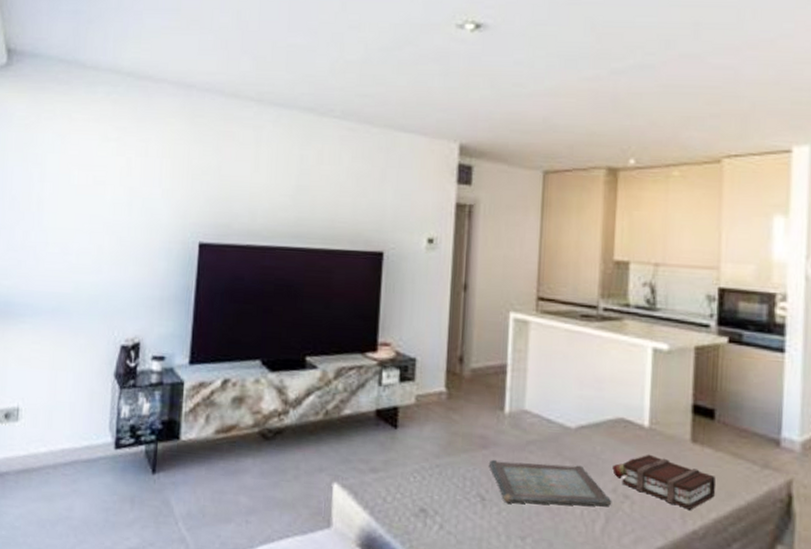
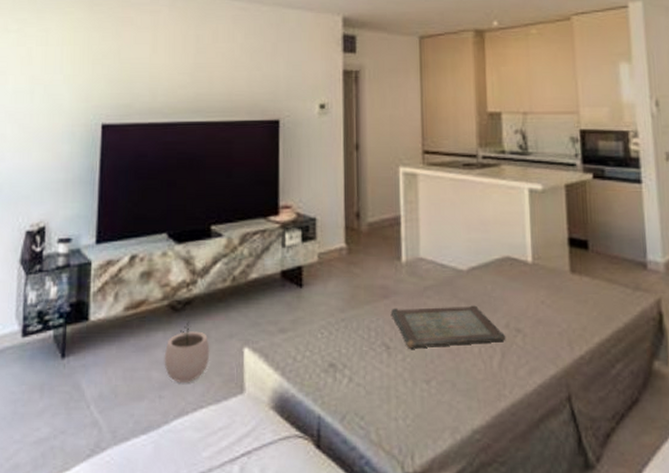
plant pot: none [252,450,299,512] -> present [164,321,210,384]
book: present [612,454,717,510] -> none [503,288,597,336]

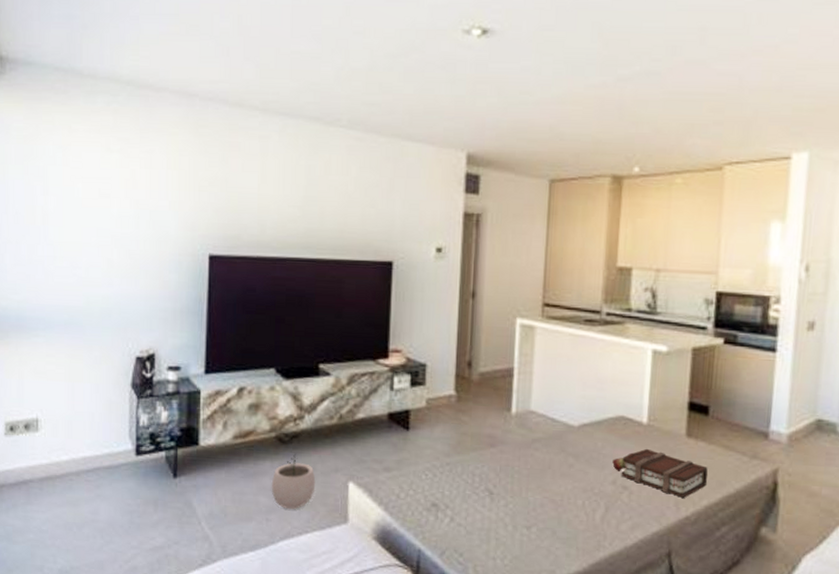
serving tray: present [390,305,506,349] -> none [496,456,612,497]
book: none [503,288,597,336] -> present [612,448,709,498]

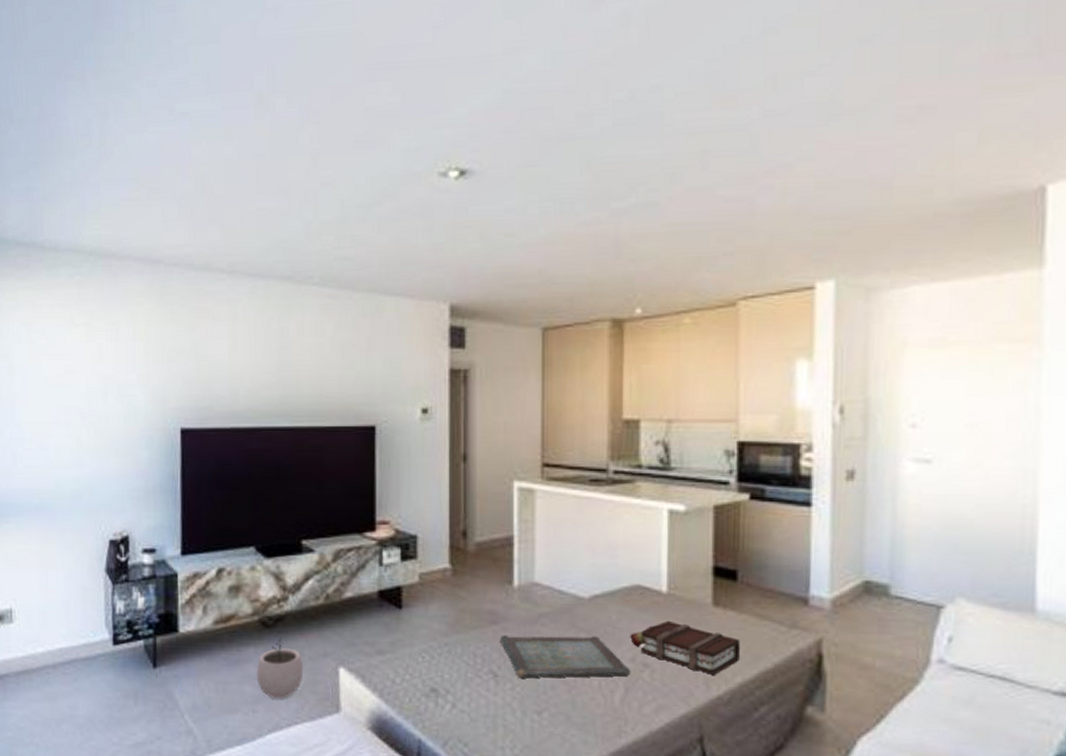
serving tray: none [496,456,612,497] -> present [499,634,631,679]

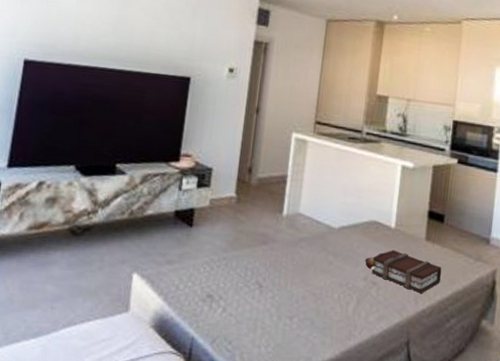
plant pot: present [256,638,304,699] -> none [59,245,103,298]
serving tray: present [499,634,631,679] -> none [267,253,363,292]

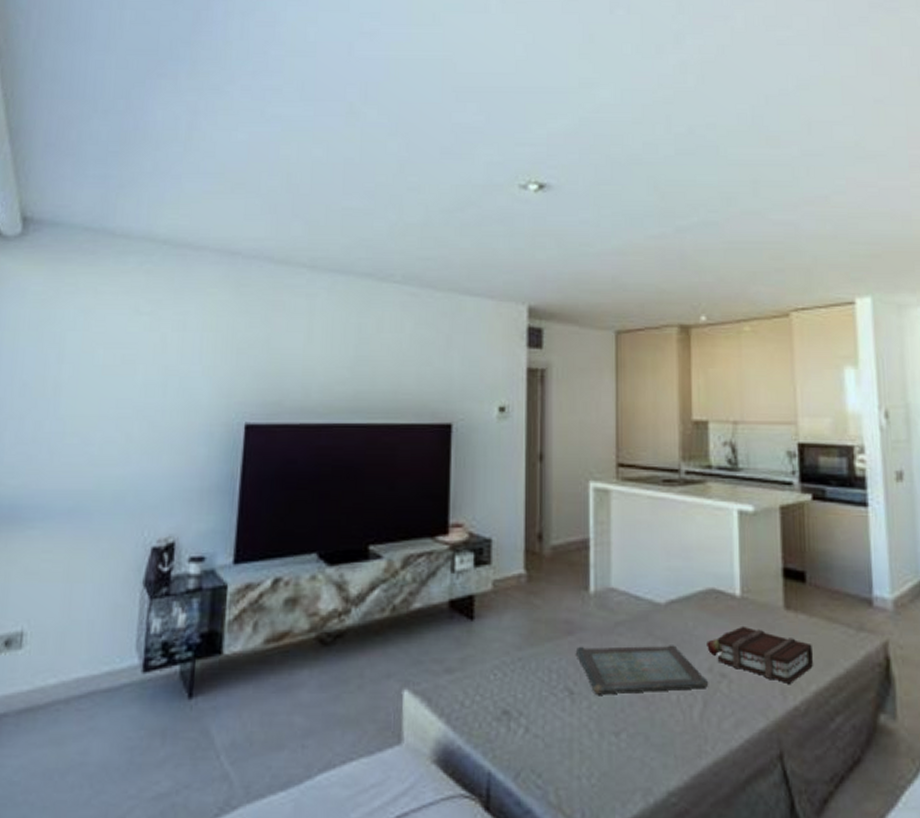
serving tray: none [267,253,363,292] -> present [575,645,709,695]

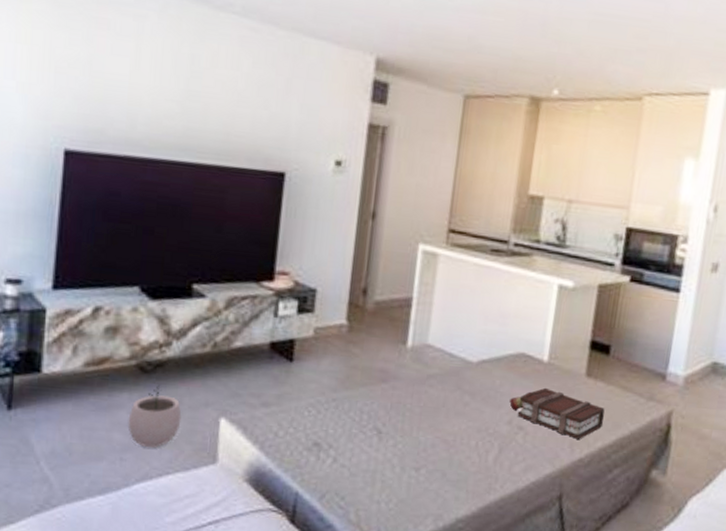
plant pot: none [309,657,364,731] -> present [127,384,182,448]
serving tray: present [575,645,709,695] -> none [387,393,507,438]

